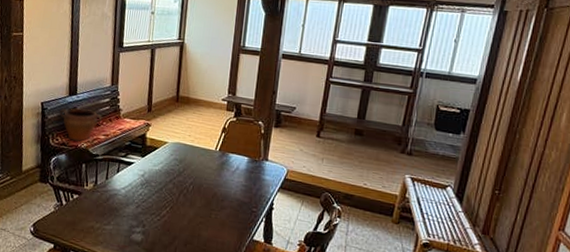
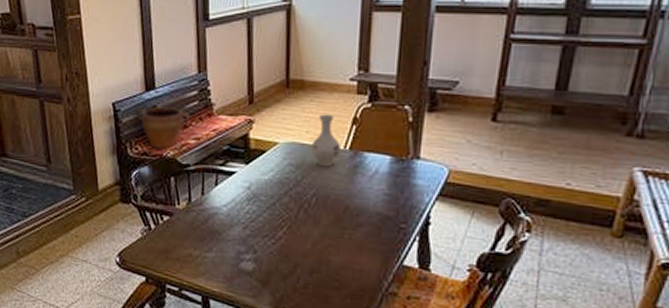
vase: none [191,123,213,163] -> present [310,114,340,167]

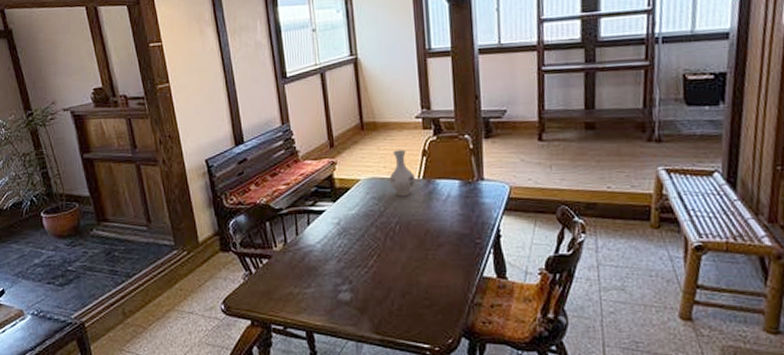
ceramic pot: present [136,106,191,149] -> none [228,157,279,197]

